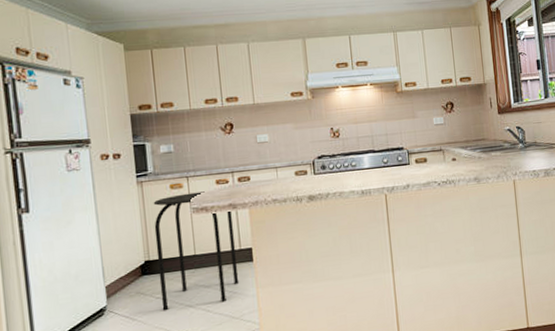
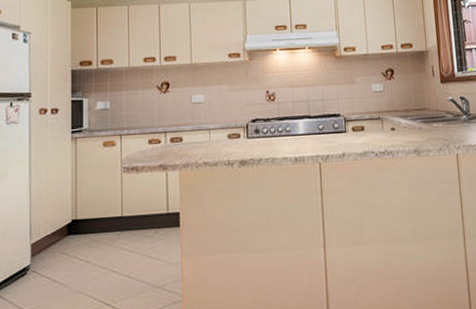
stool: present [153,191,239,311] -> none [84,151,164,275]

